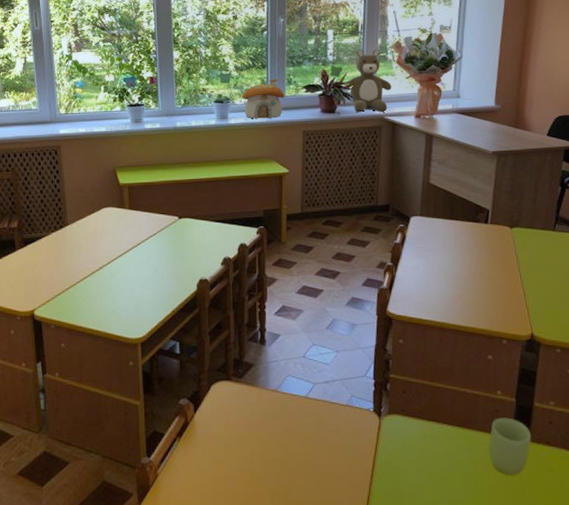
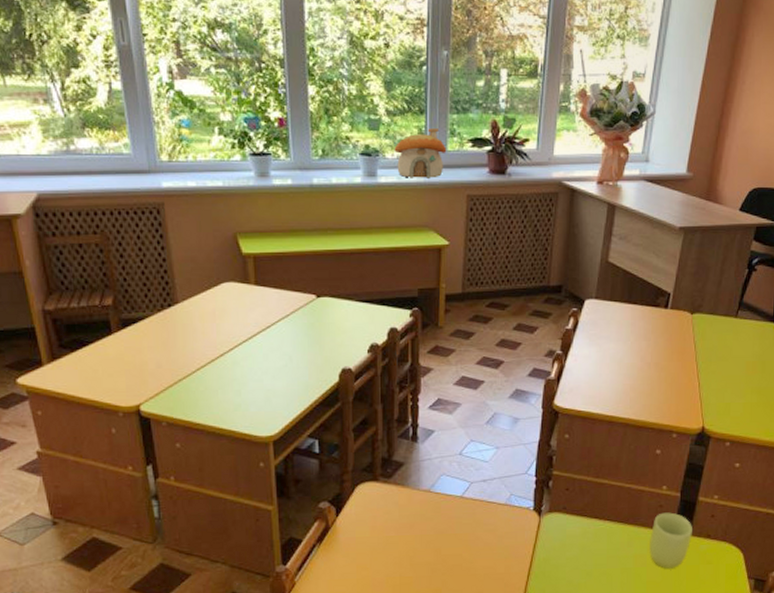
teddy bear: present [342,49,392,113] -> none [516,96,573,176]

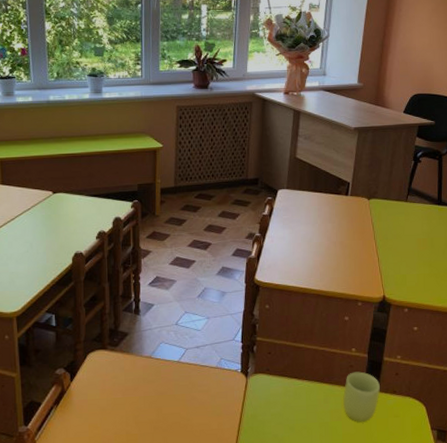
toy house: present [394,129,447,180] -> none [116,53,159,95]

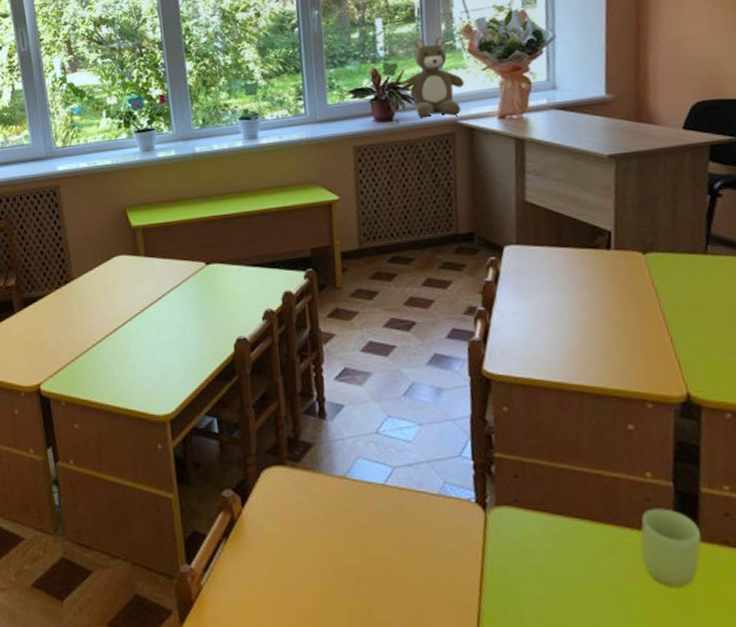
teddy bear: none [215,25,262,89] -> present [399,36,464,119]

